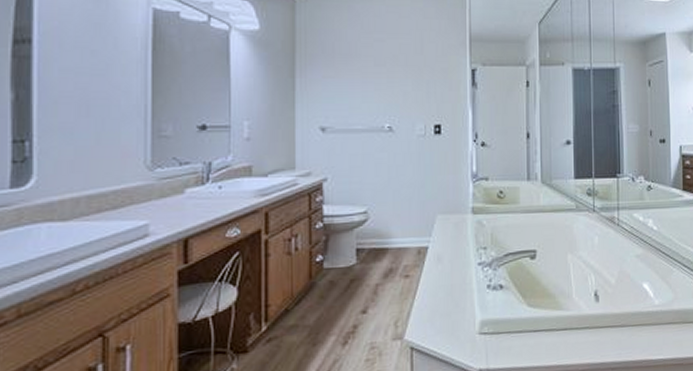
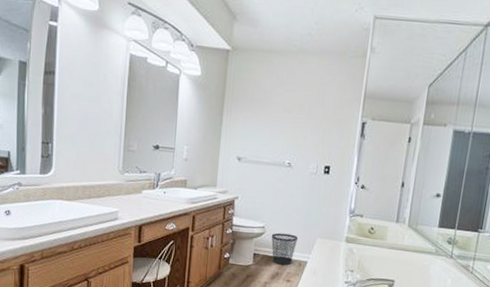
wastebasket: none [377,215,412,258] -> present [271,233,298,265]

